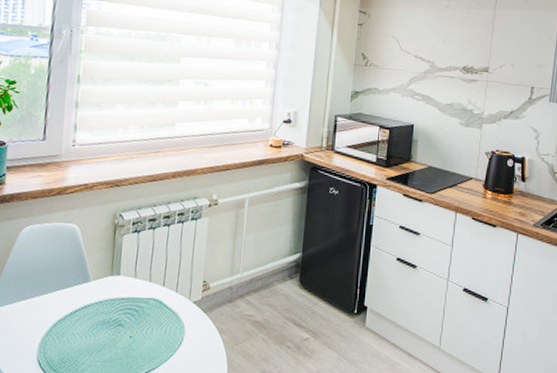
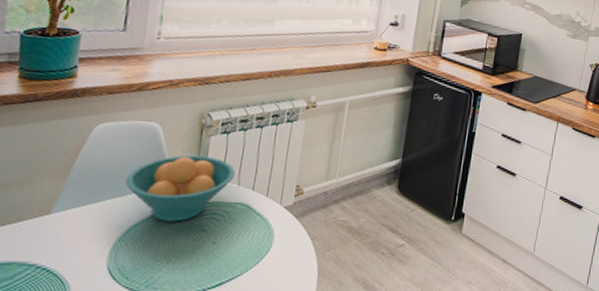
fruit bowl: none [50,253,147,317] -> present [125,155,236,222]

